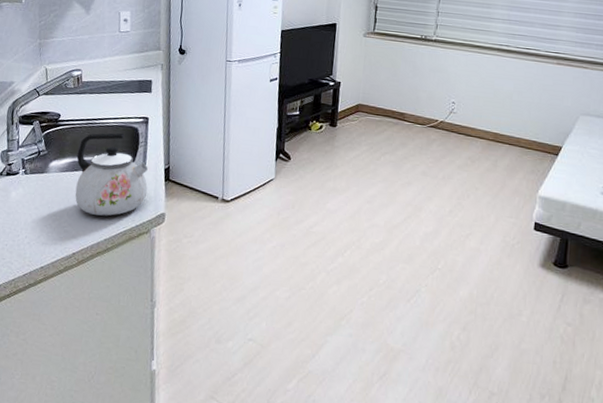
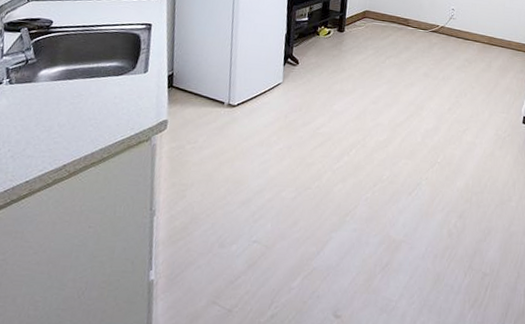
kettle: present [75,133,148,216] -> none [67,39,150,125]

